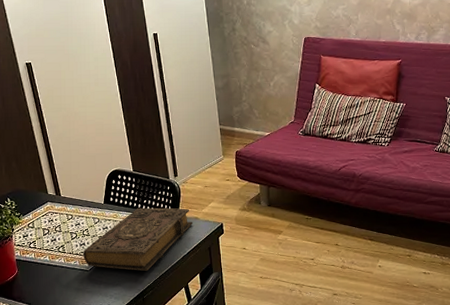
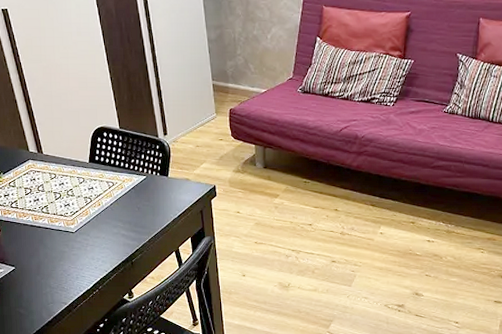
book: present [82,207,193,271] -> none [67,167,184,234]

